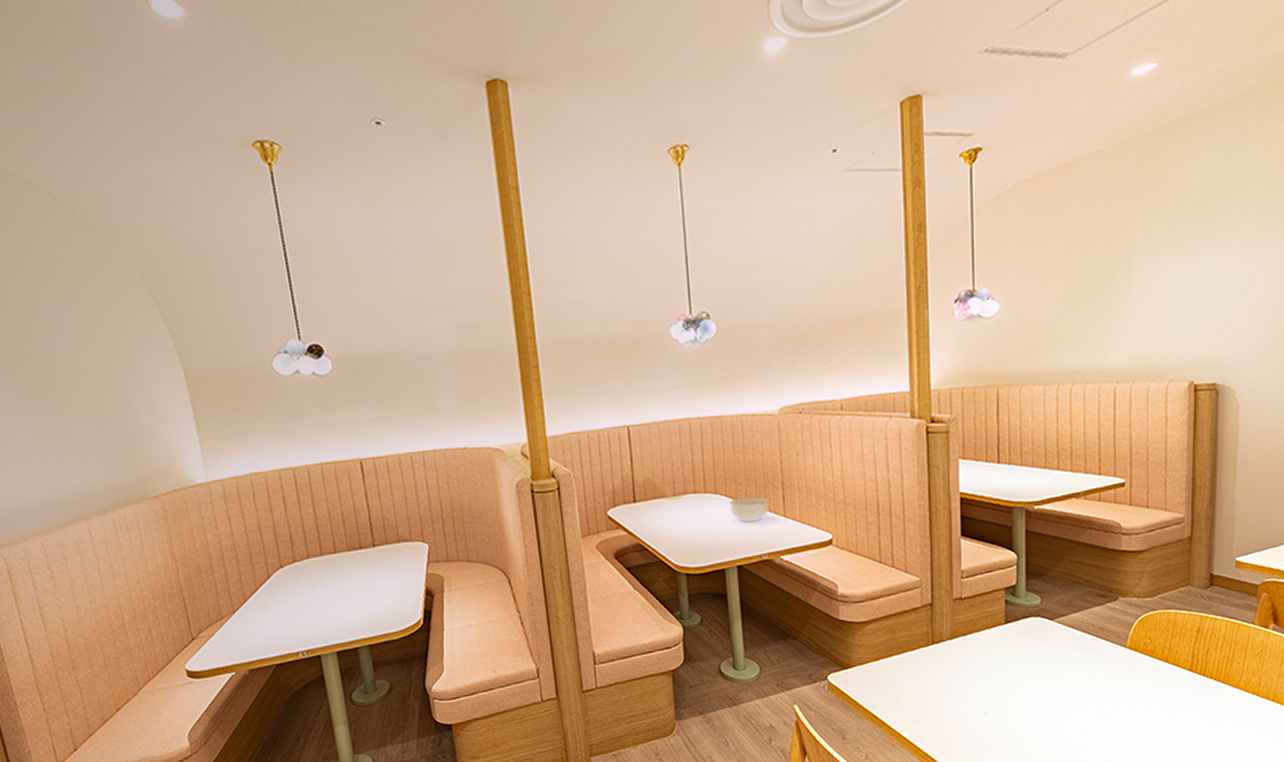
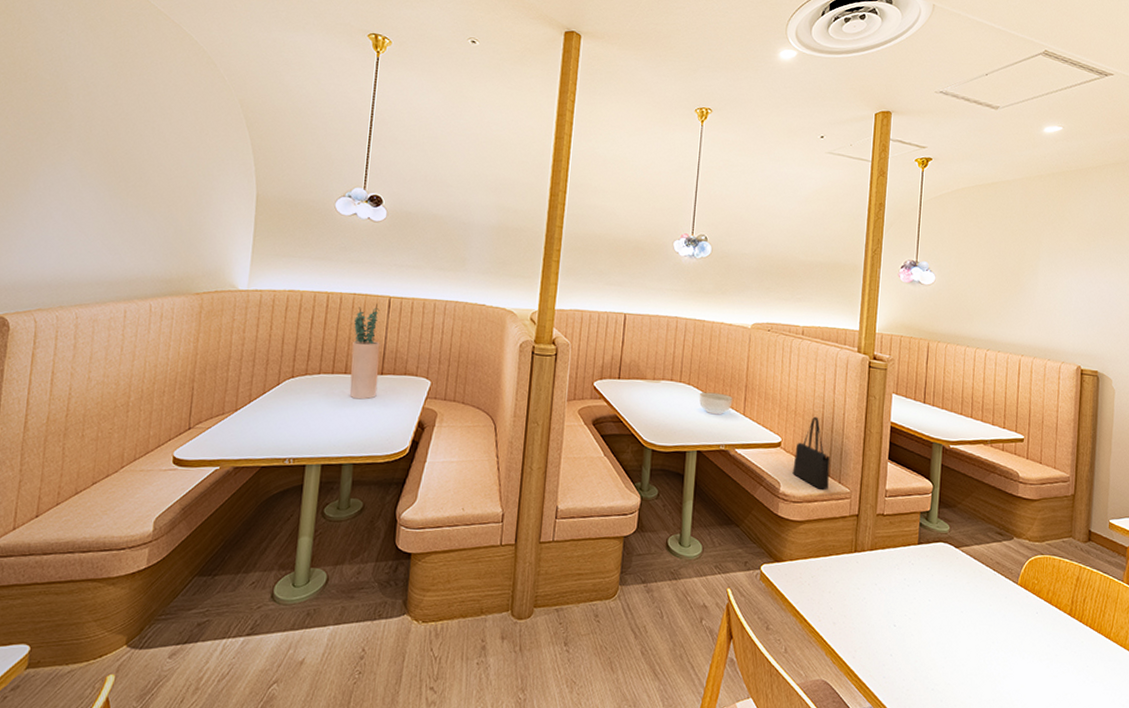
vase: none [329,469,375,578] -> present [349,303,380,400]
tote bag: none [849,502,894,584] -> present [792,416,831,490]

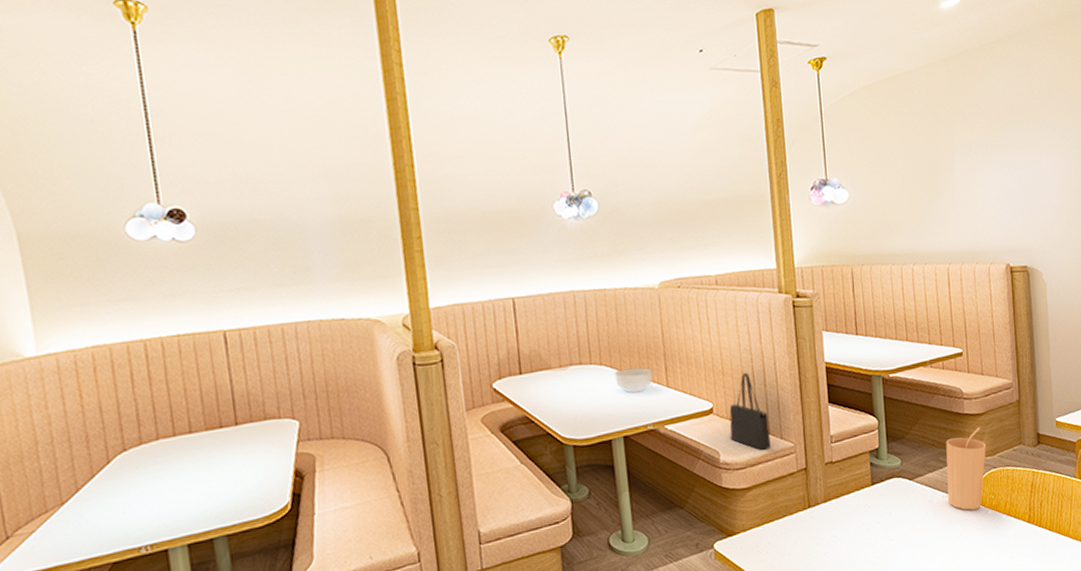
vase: present [349,303,380,400] -> none [186,341,236,461]
cup: none [991,512,1036,591] -> present [946,427,987,511]

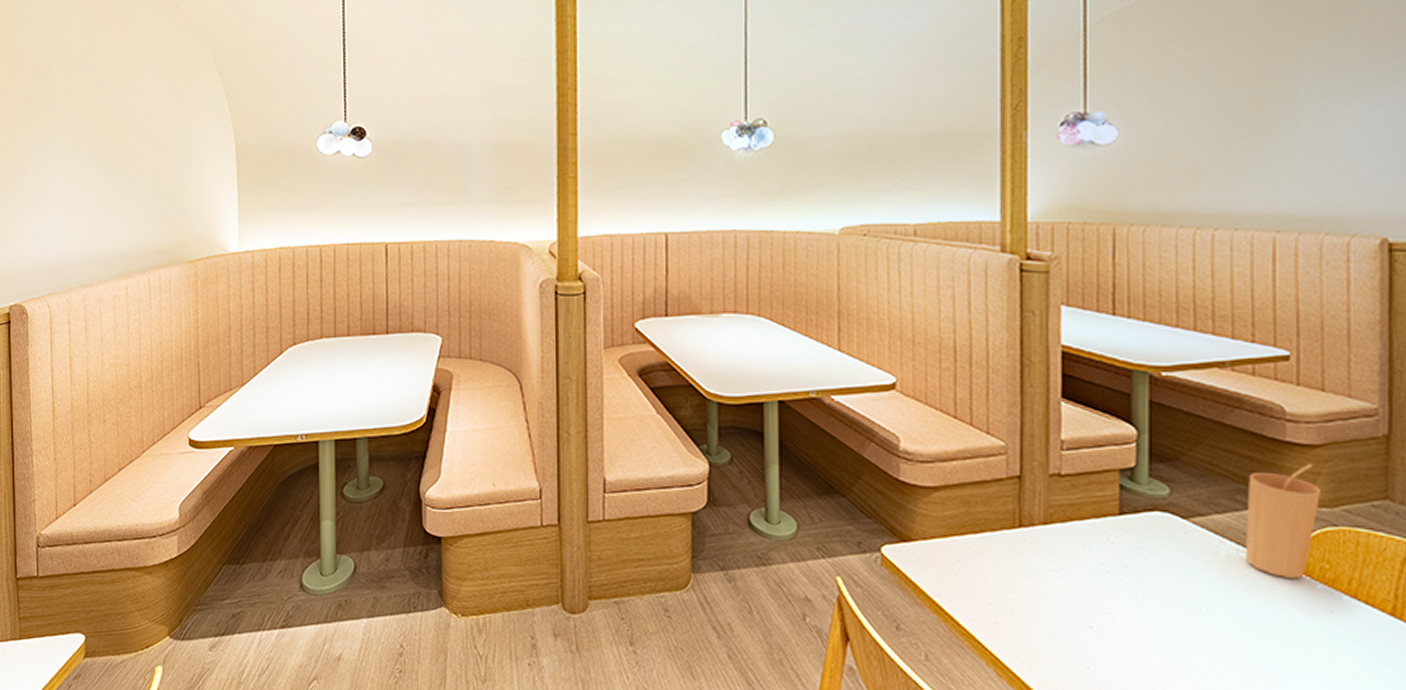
bowl: present [614,367,653,394] -> none [774,324,822,353]
tote bag: present [729,372,771,450] -> none [916,345,971,444]

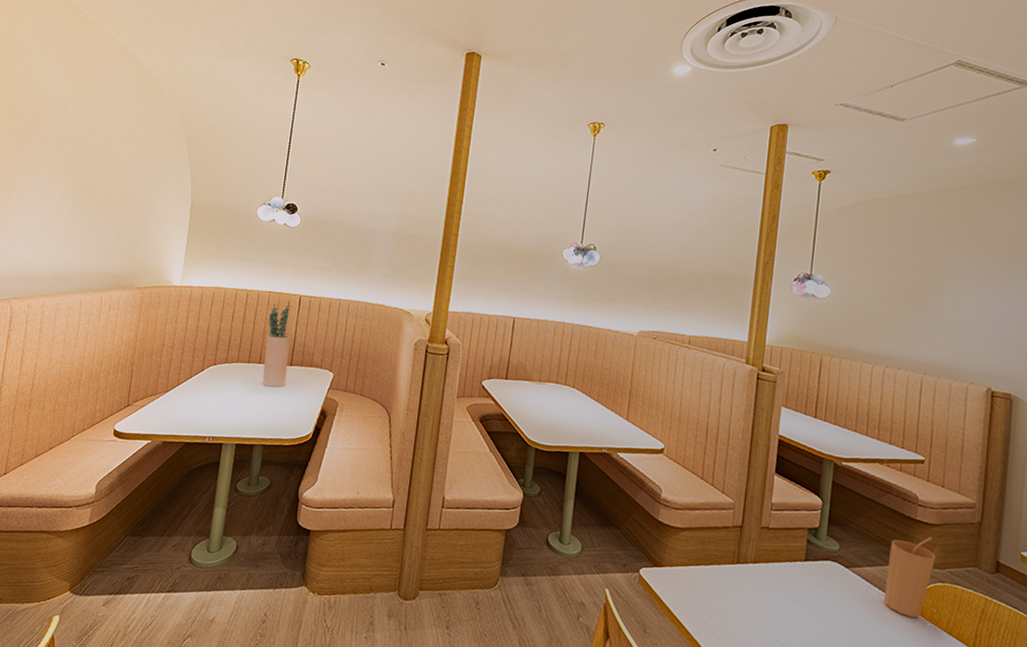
vase: none [352,252,384,364] -> present [262,301,291,388]

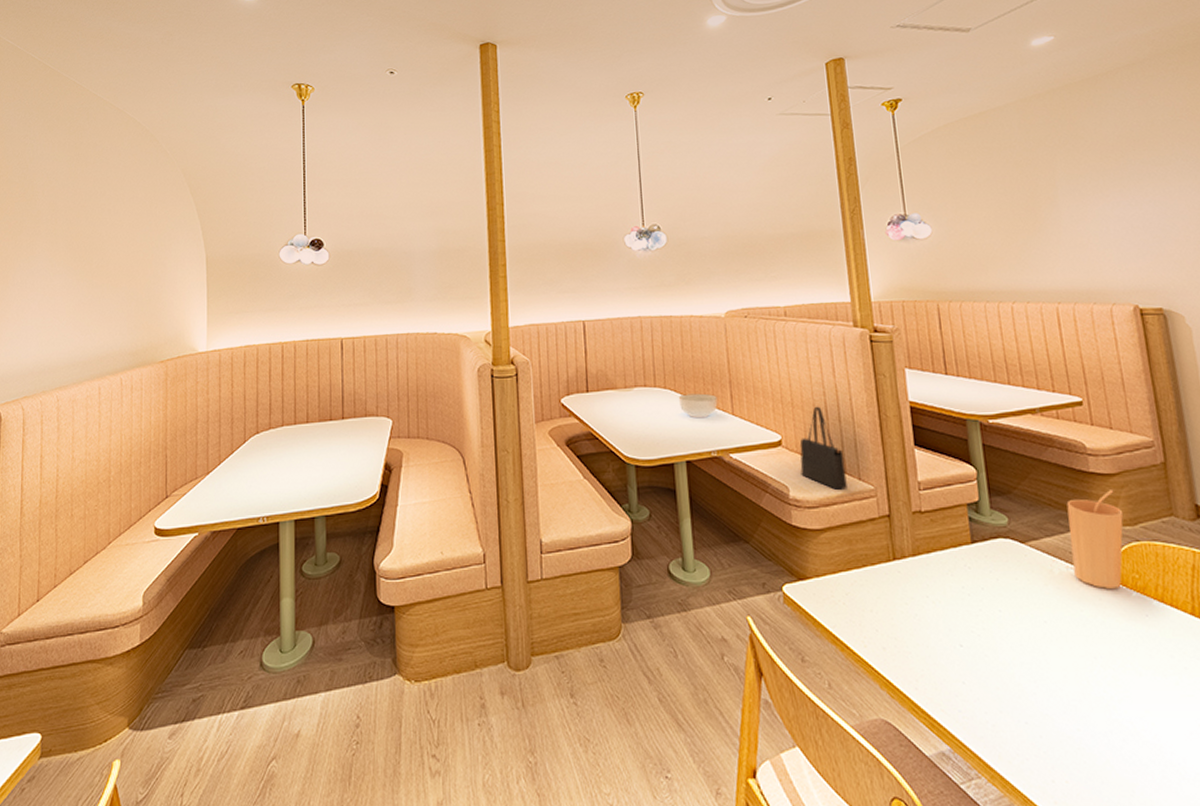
vase: present [262,301,291,388] -> none [310,347,340,448]
bowl: none [583,395,617,419] -> present [678,393,718,419]
tote bag: none [674,425,714,499] -> present [799,406,847,490]

